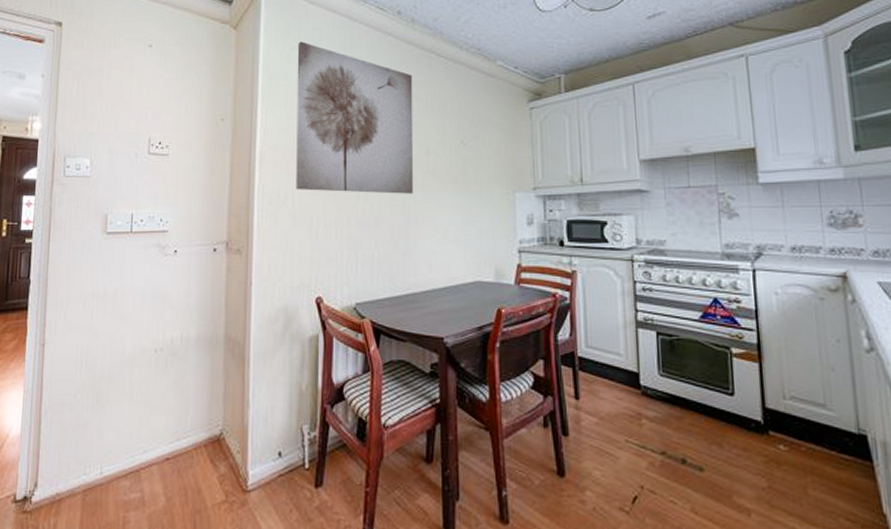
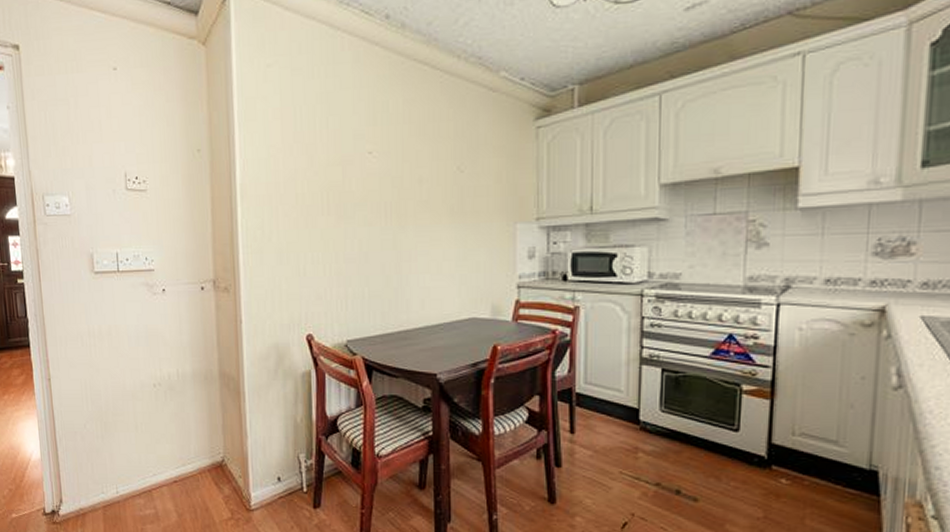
wall art: present [296,41,414,194] -> none [274,56,405,228]

